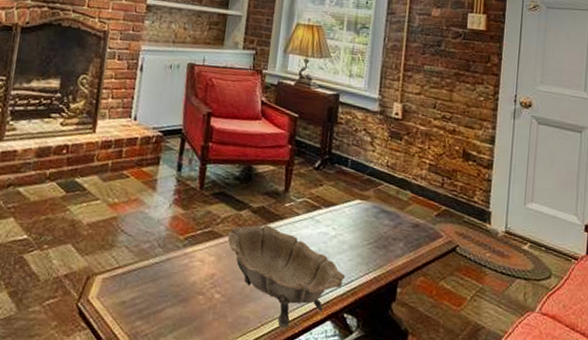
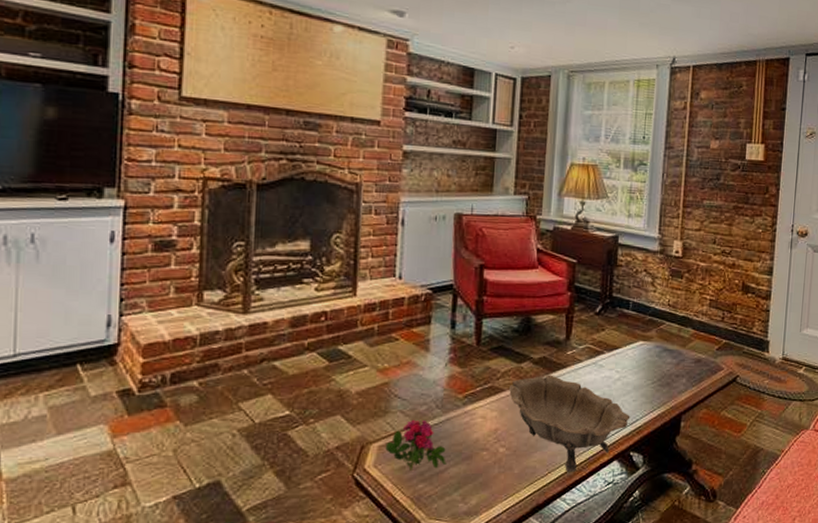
flower: none [108,255,164,308] -> present [385,419,446,472]

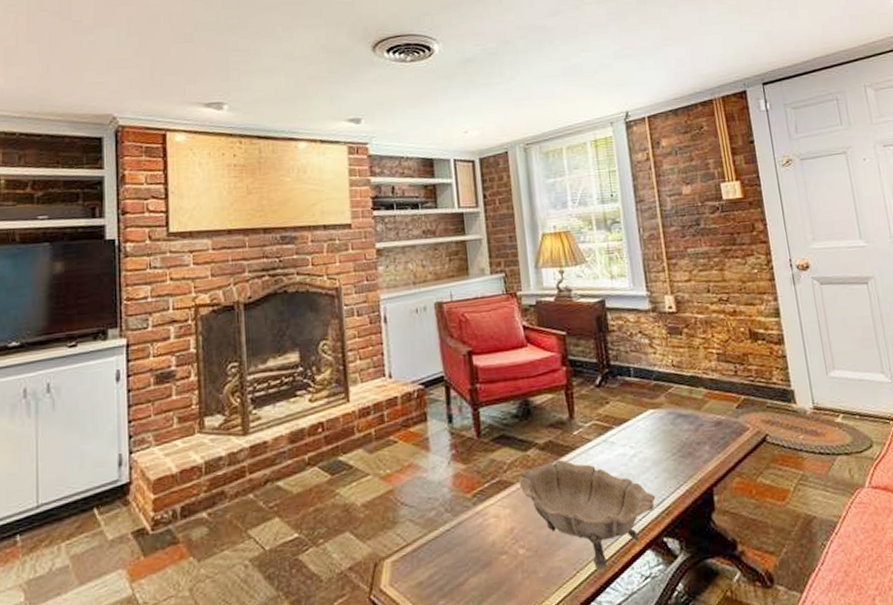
flower: present [385,419,446,472] -> none [399,527,465,588]

